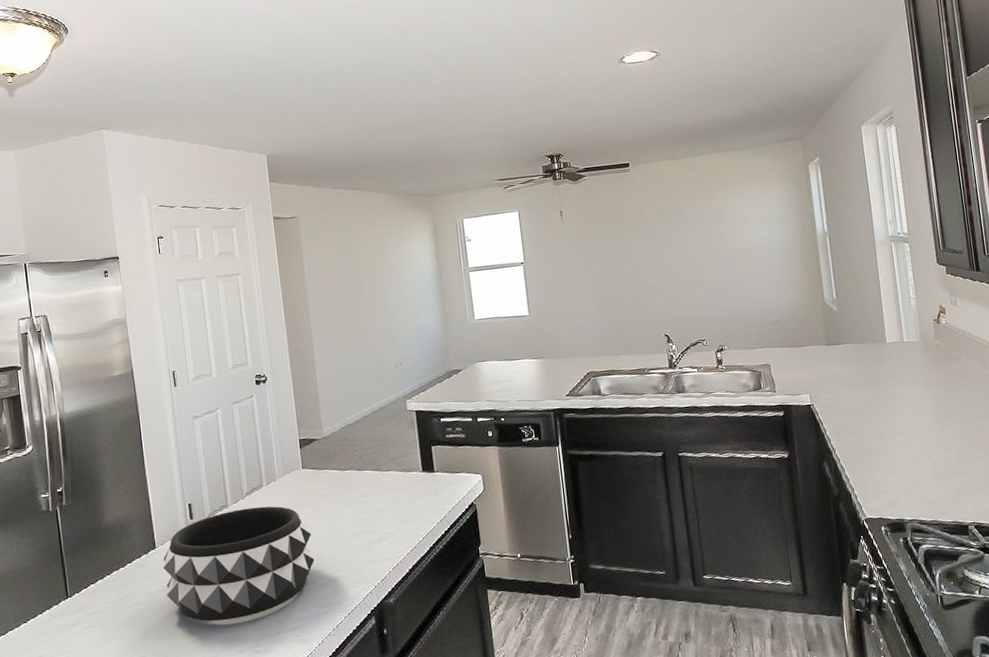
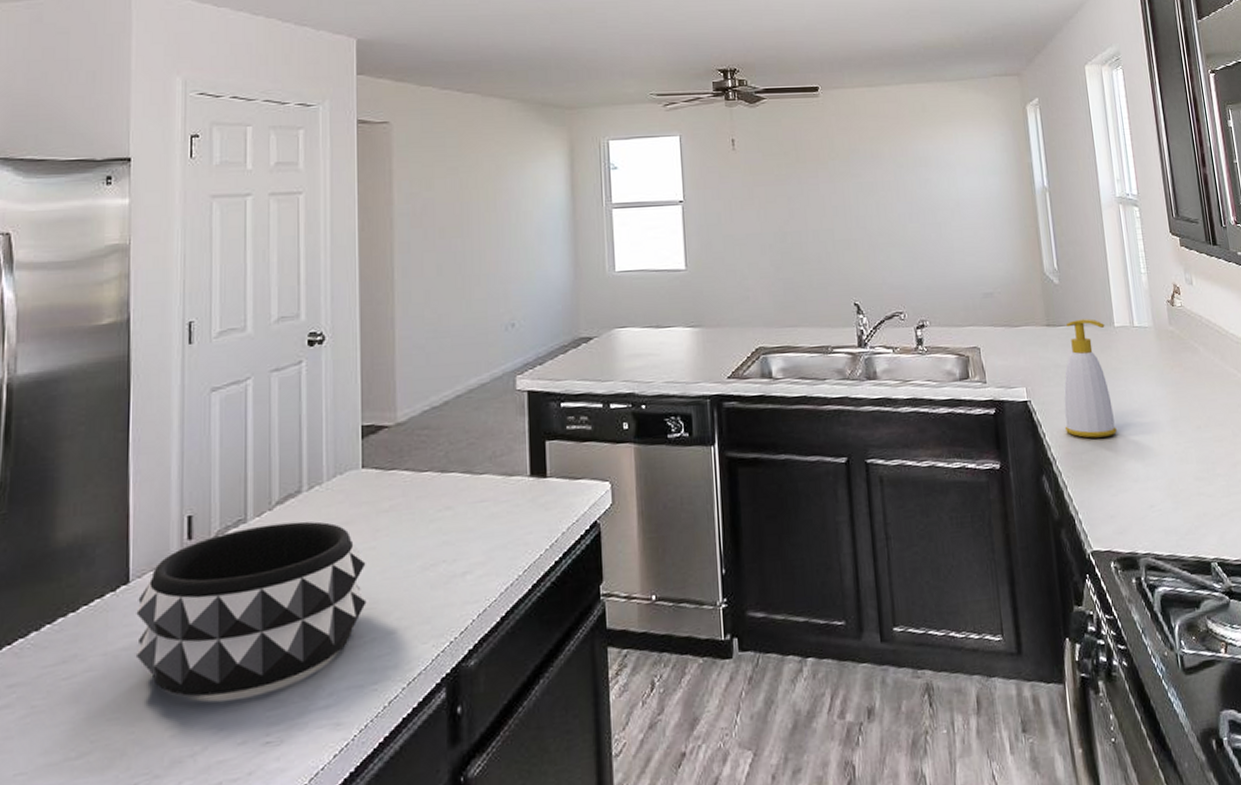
soap bottle: none [842,337,888,432] -> present [1064,319,1117,438]

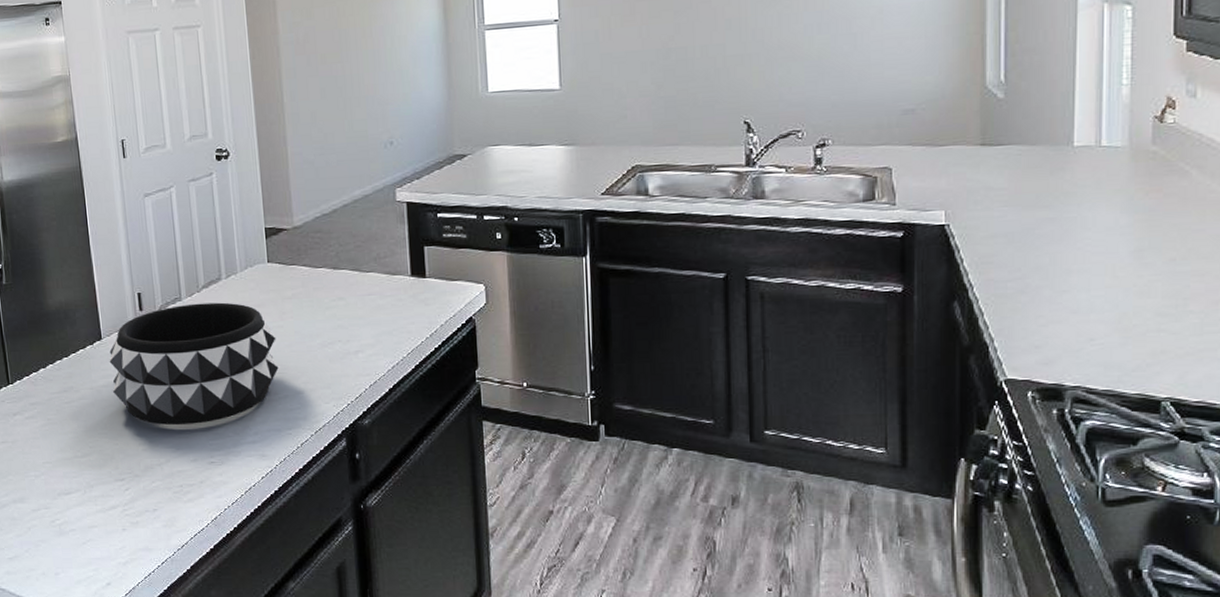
soap bottle: present [1064,319,1117,438] -> none [989,137,1060,266]

